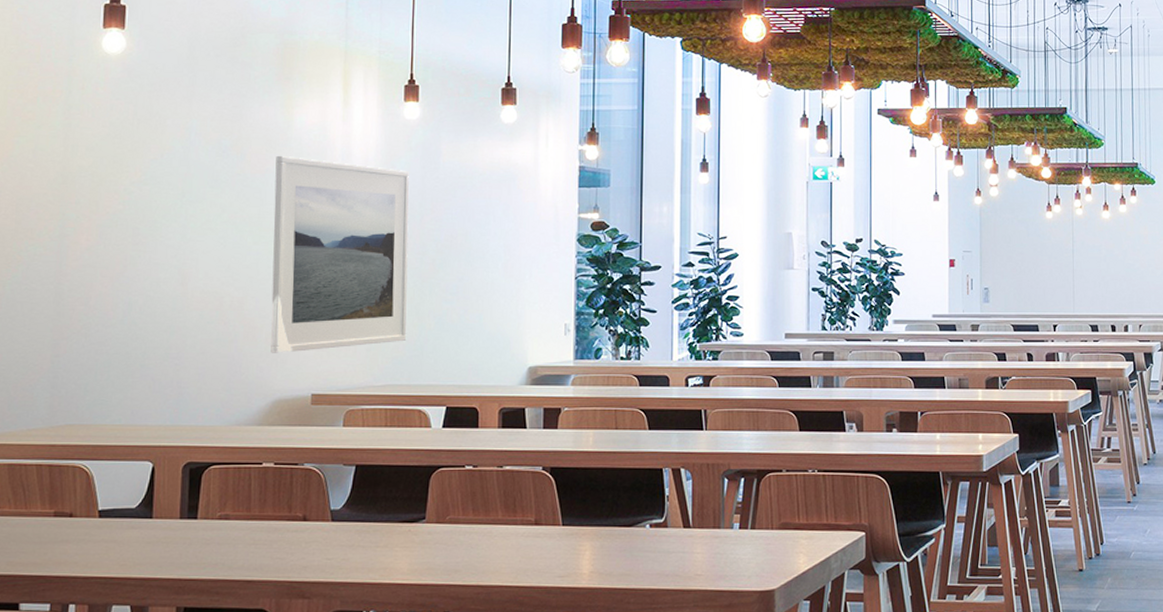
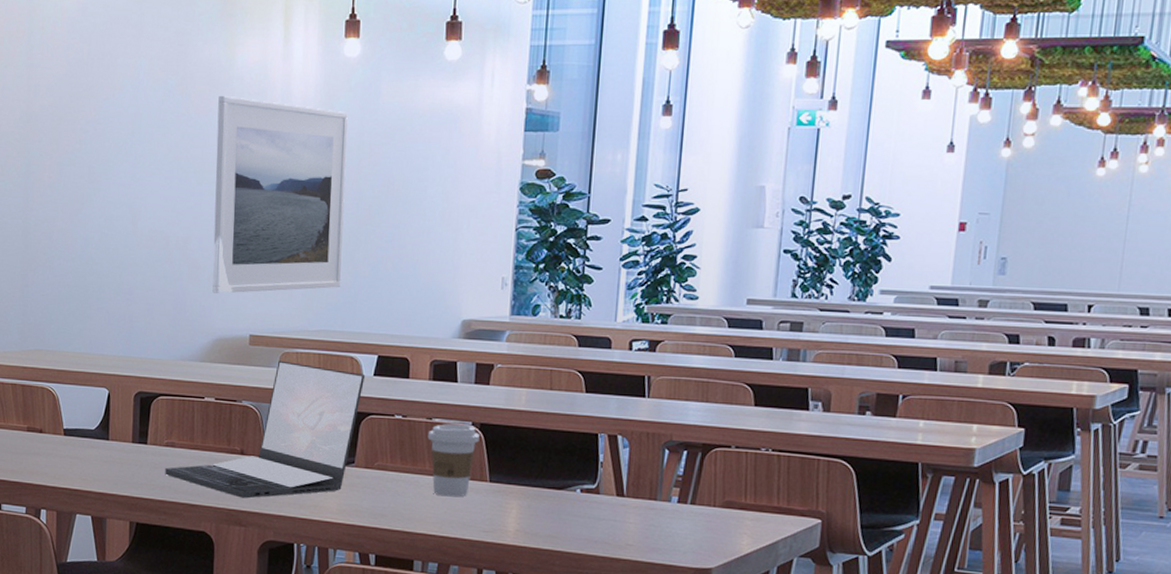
laptop: none [218,418,434,568] -> present [165,360,366,499]
coffee cup: none [499,470,550,545] -> present [427,424,480,497]

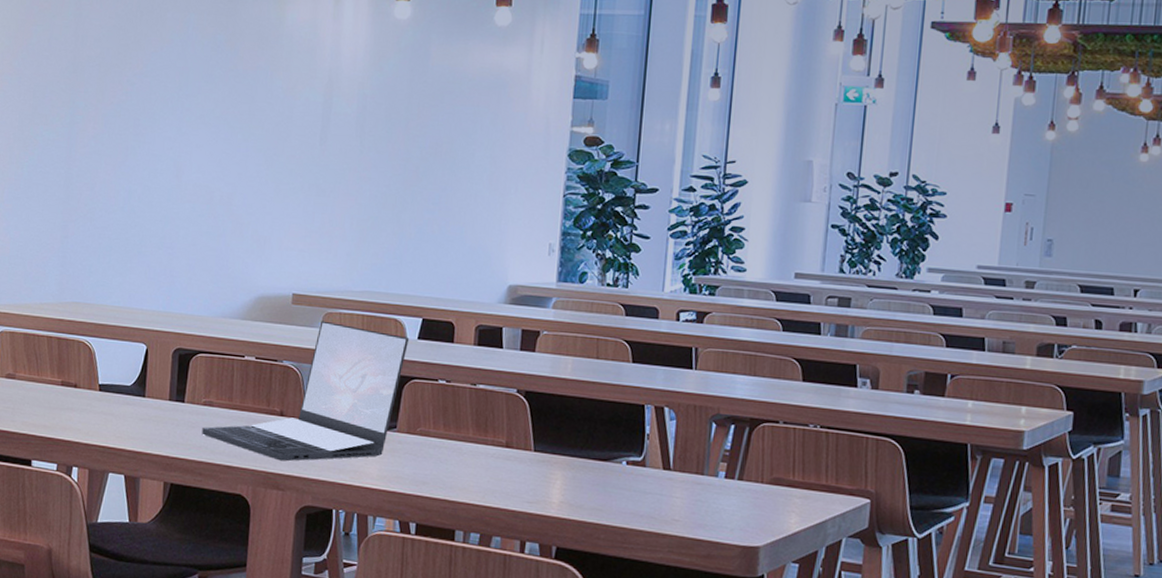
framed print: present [212,95,348,294] -> none [256,52,397,251]
coffee cup: present [427,424,480,497] -> none [471,390,525,466]

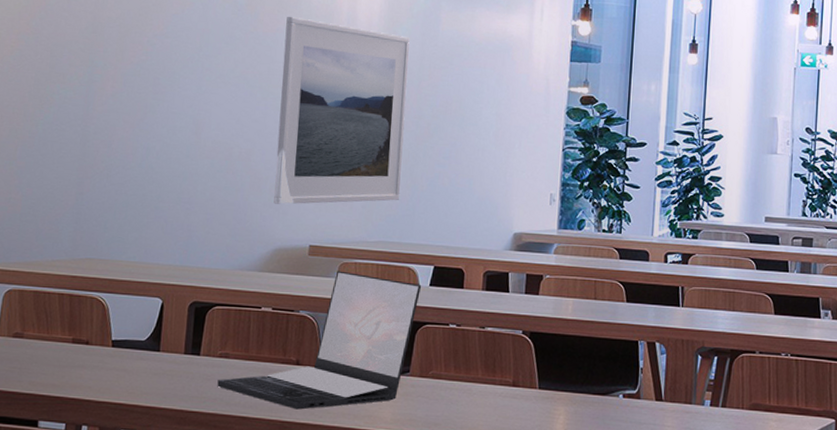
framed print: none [256,52,397,251] -> present [274,16,410,205]

